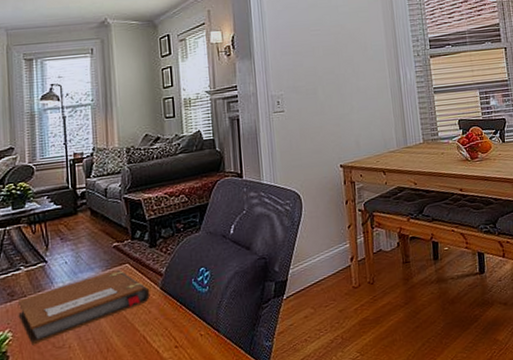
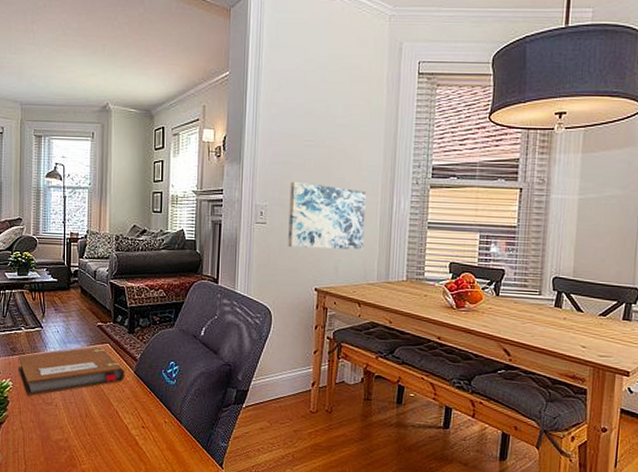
wall art: none [302,68,380,131] -> present [288,181,366,250]

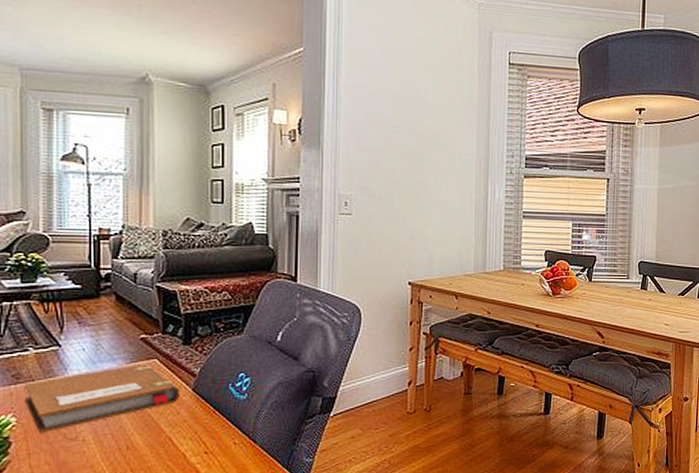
wall art: present [288,181,366,250] -> none [377,169,460,241]

